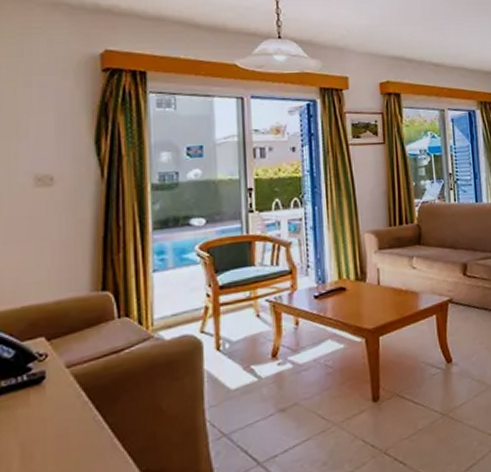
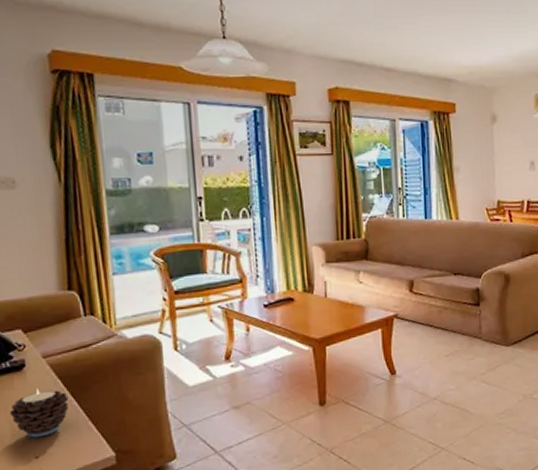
candle: none [21,404,93,463] -> present [9,389,69,438]

